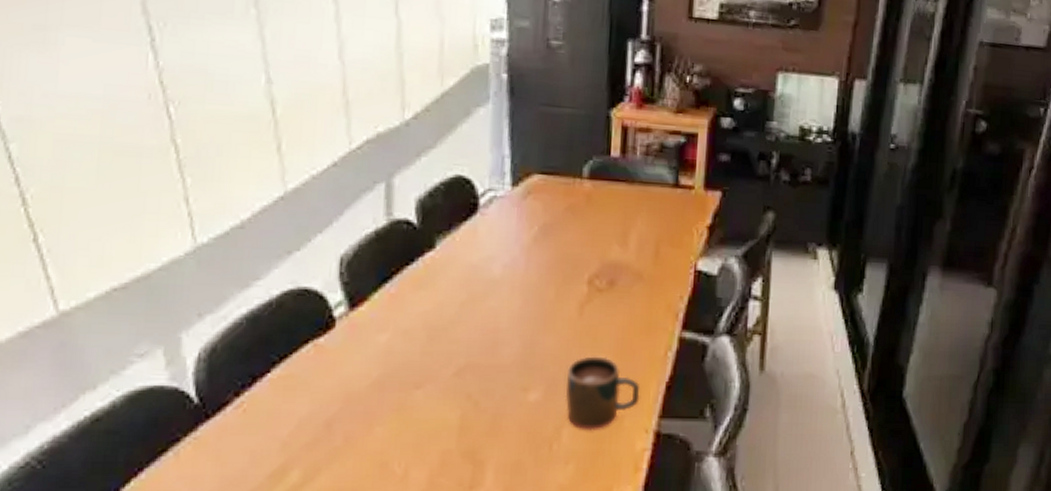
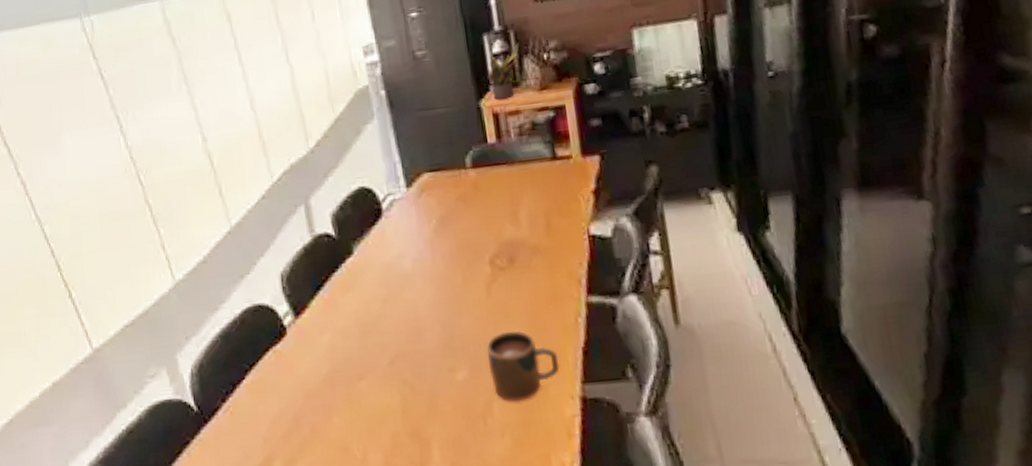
potted plant: none [625,57,664,114] -> present [488,42,520,100]

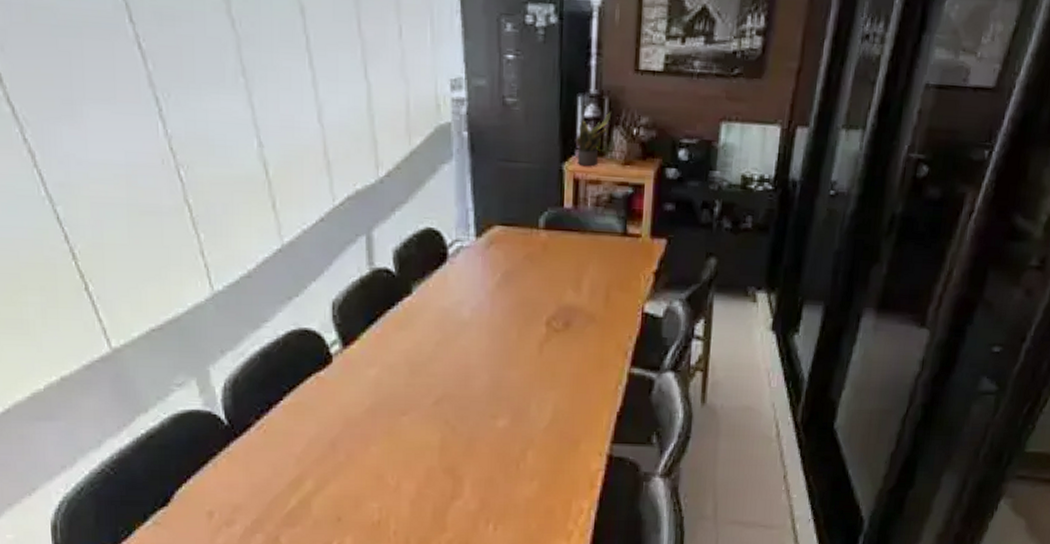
mug: present [487,330,560,402] -> none [529,389,594,453]

